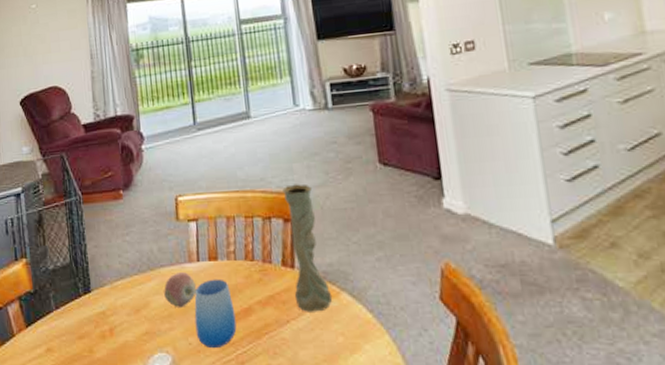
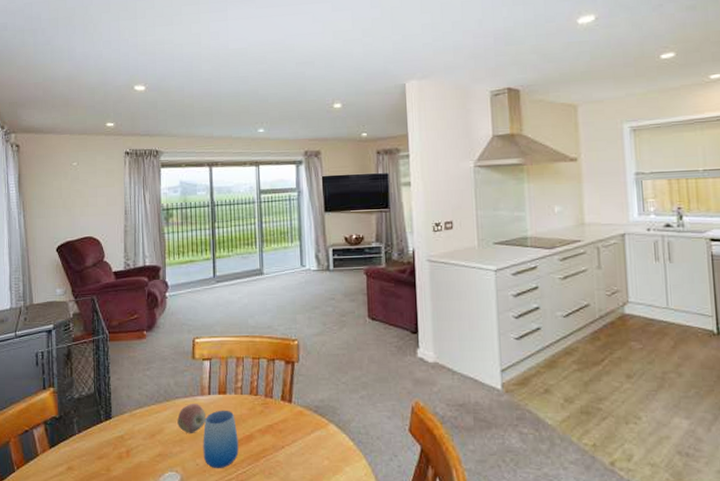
vase: present [282,184,333,312] -> none [286,332,322,440]

